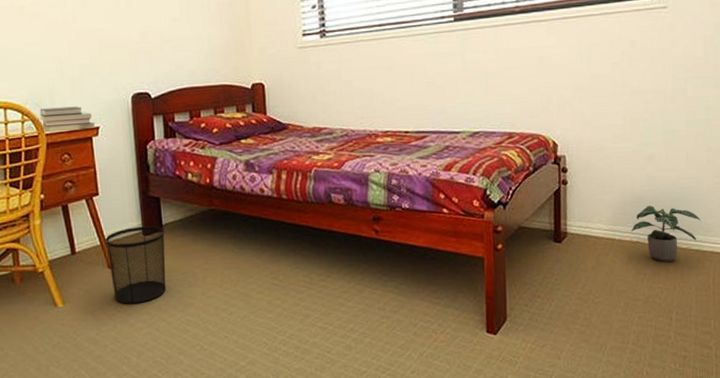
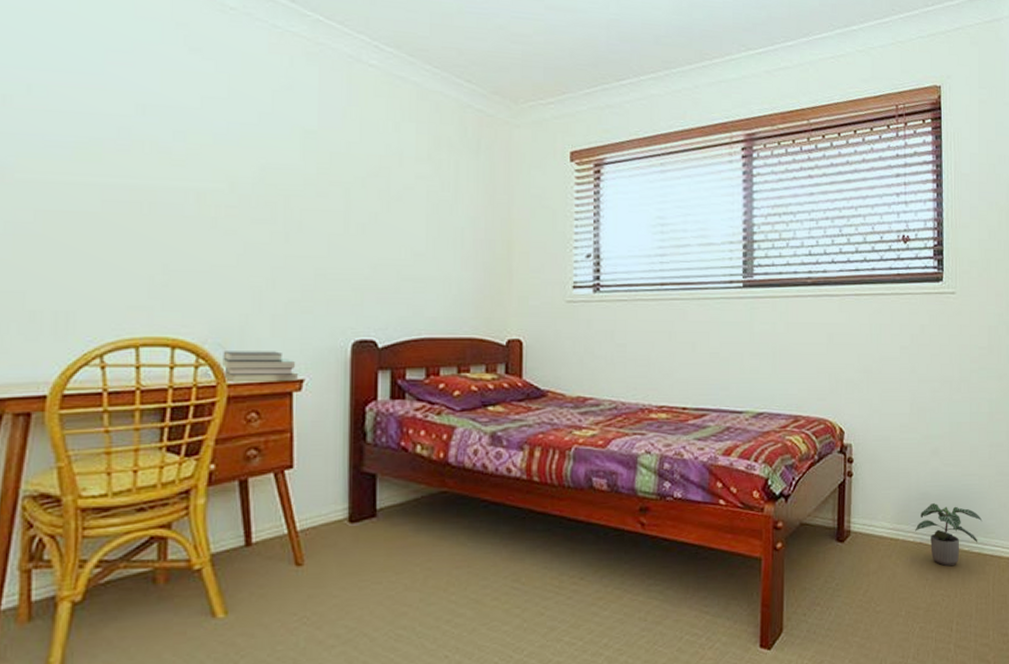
waste bin: present [104,226,167,305] -> none [294,510,378,615]

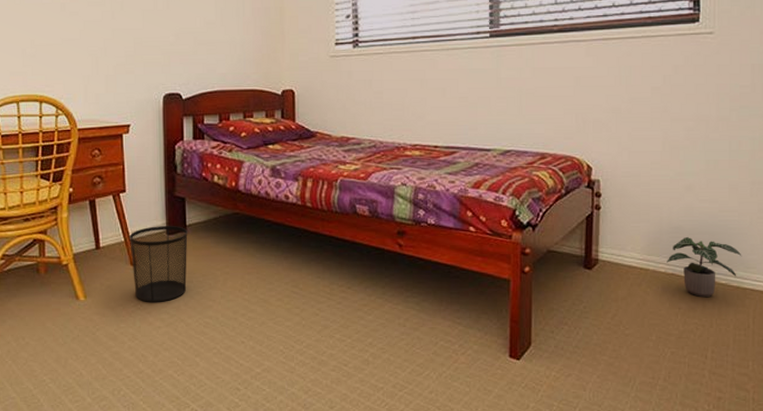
books: present [222,351,299,383] -> none [74,103,127,127]
waste bin: none [294,510,378,615] -> present [128,226,188,303]

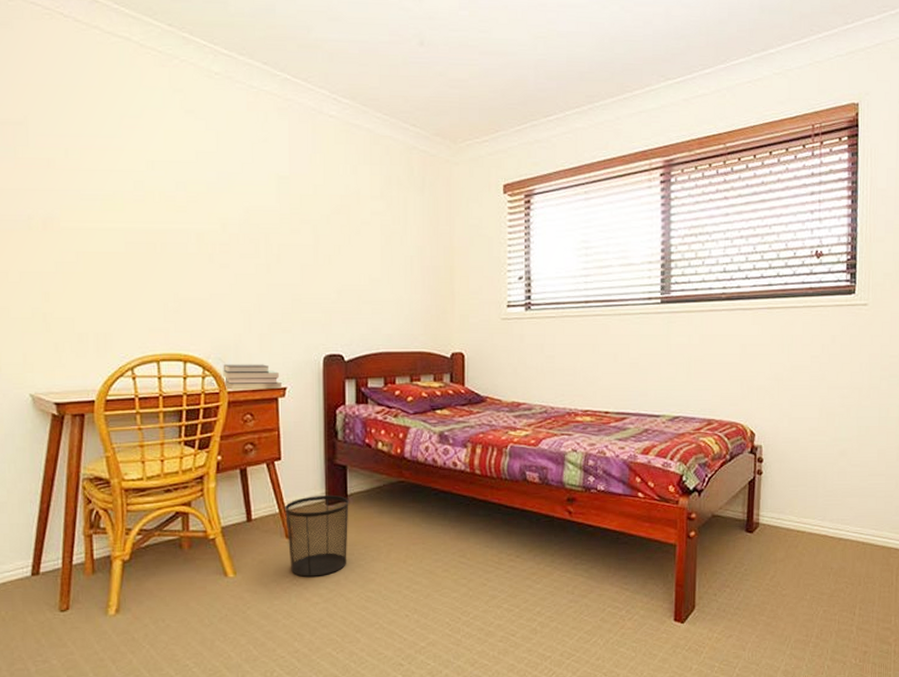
books: none [74,103,127,127] -> present [223,364,283,390]
potted plant: present [667,237,742,298] -> none [821,500,888,558]

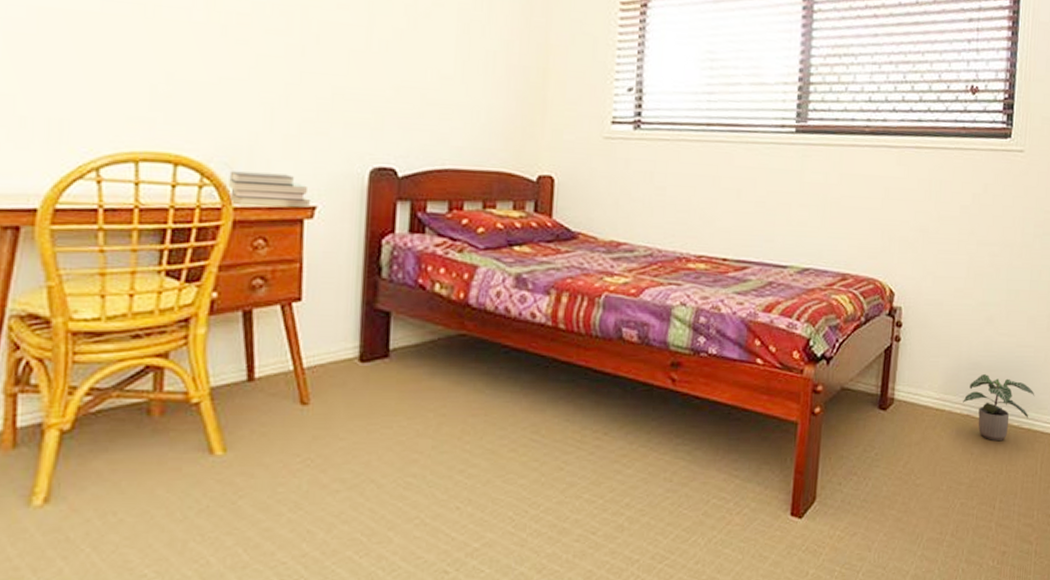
waste bin: present [284,495,349,578] -> none [301,350,391,457]
potted plant: none [821,500,888,558] -> present [963,374,1035,442]

